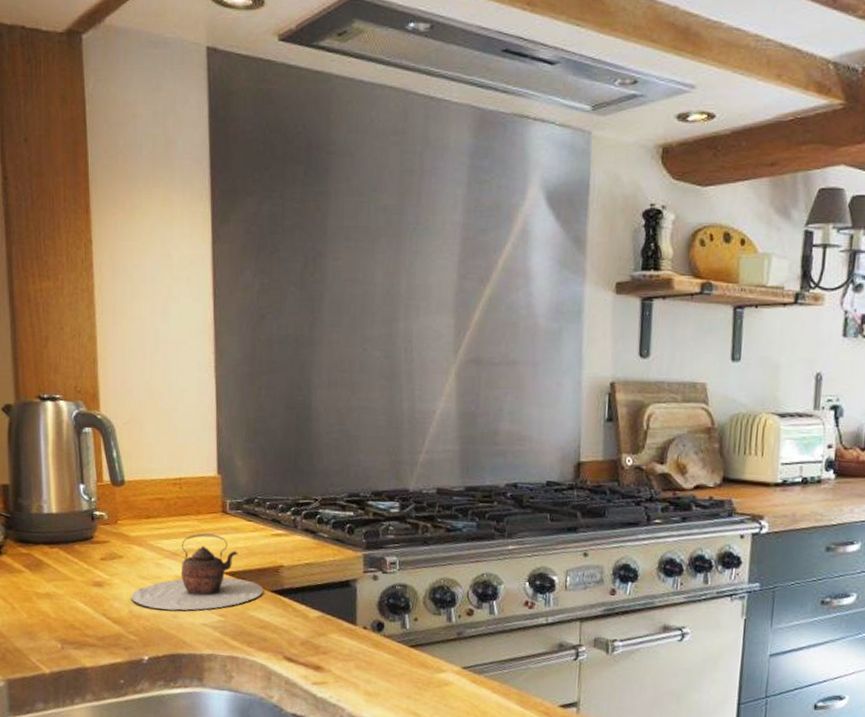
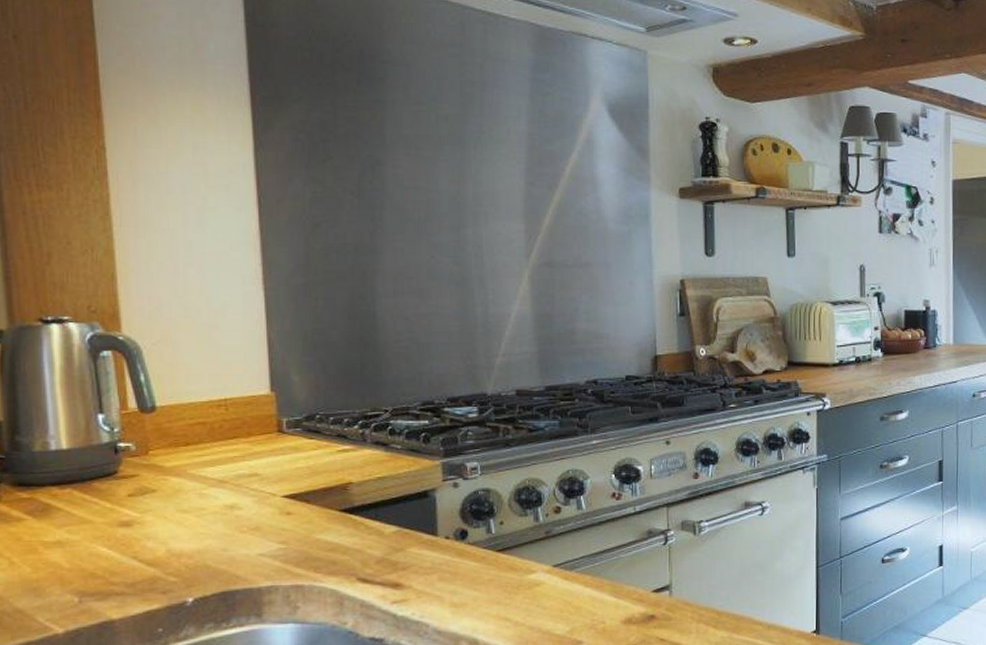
teapot: present [131,533,264,611] -> none [169,456,331,544]

